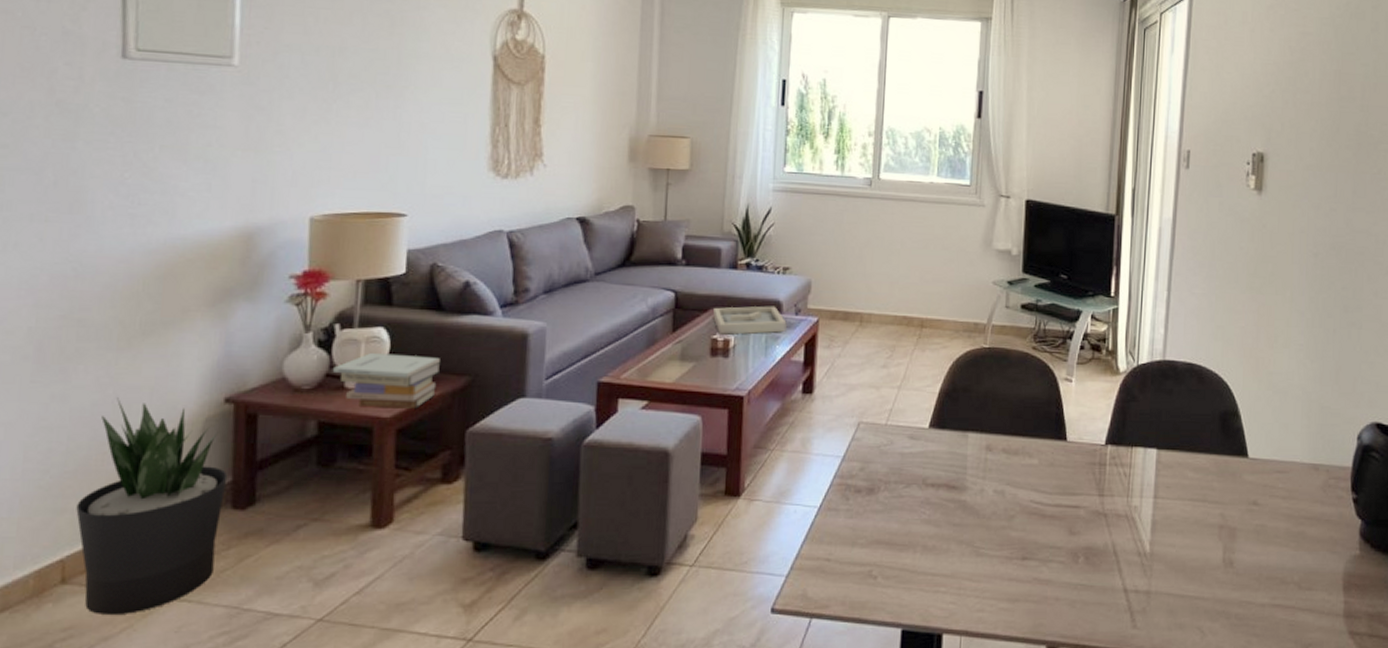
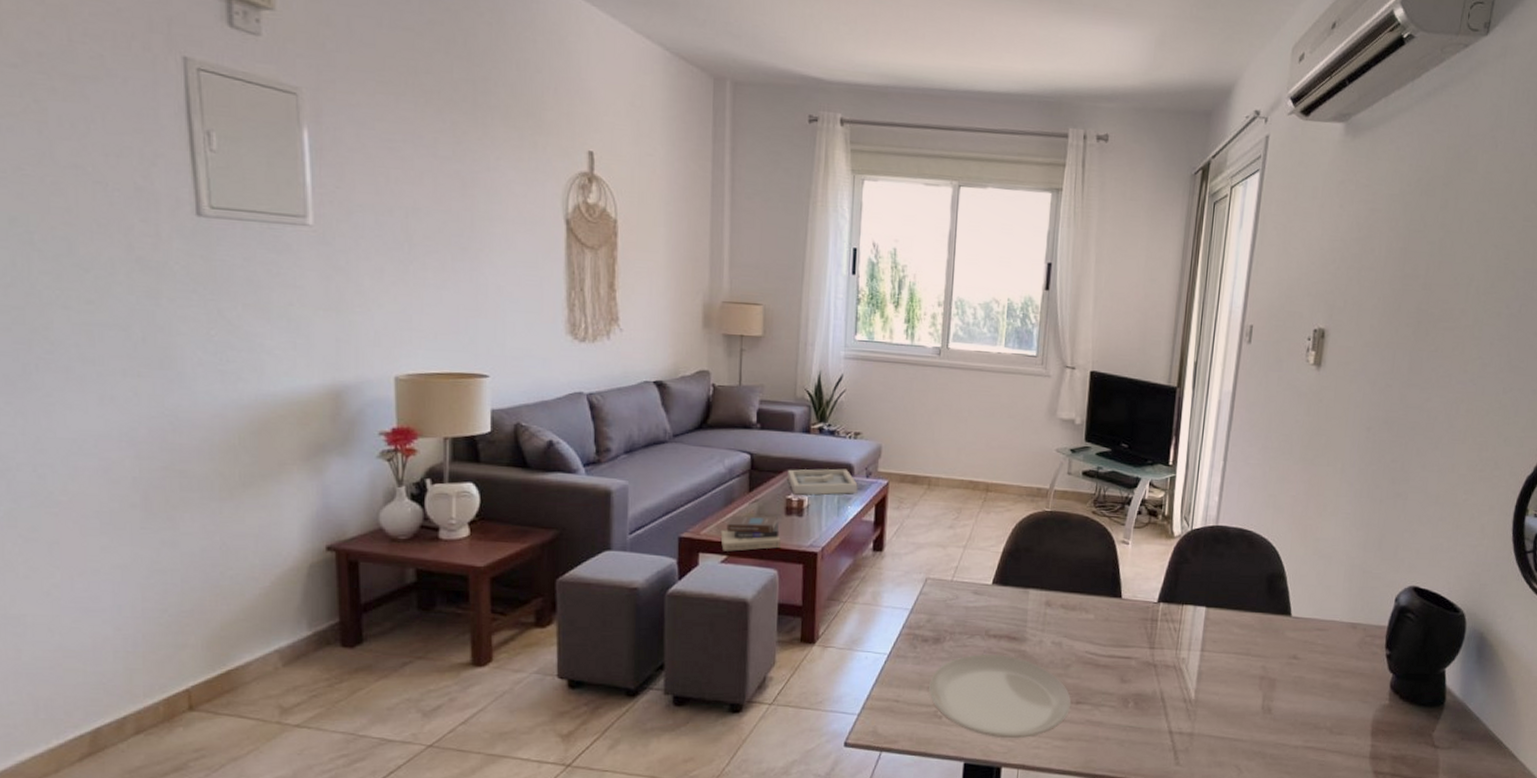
planter: present [76,397,228,616] -> none [196,544,335,739]
books: present [332,352,442,409] -> none [426,506,530,559]
books: none [641,357,705,397] -> present [720,515,781,552]
plate: none [863,506,1017,600] -> present [929,654,1072,738]

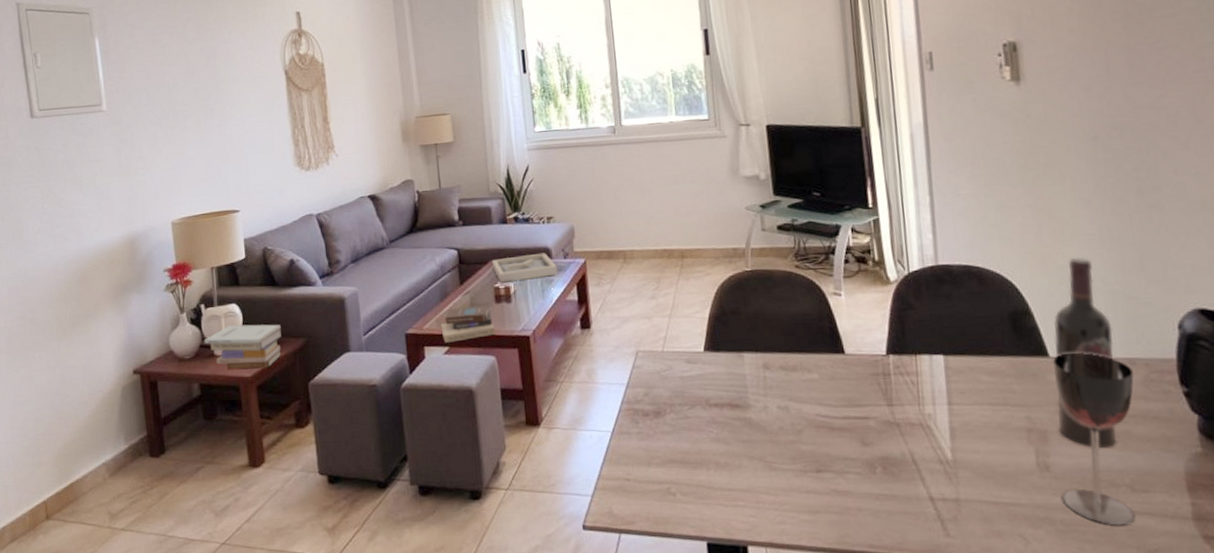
books: none [426,506,530,559] -> present [204,324,283,370]
plate: present [929,654,1072,738] -> none [657,424,812,514]
wineglass: none [1275,614,1353,761] -> present [1053,352,1135,526]
wine bottle: none [1285,533,1346,696] -> present [1054,258,1118,447]

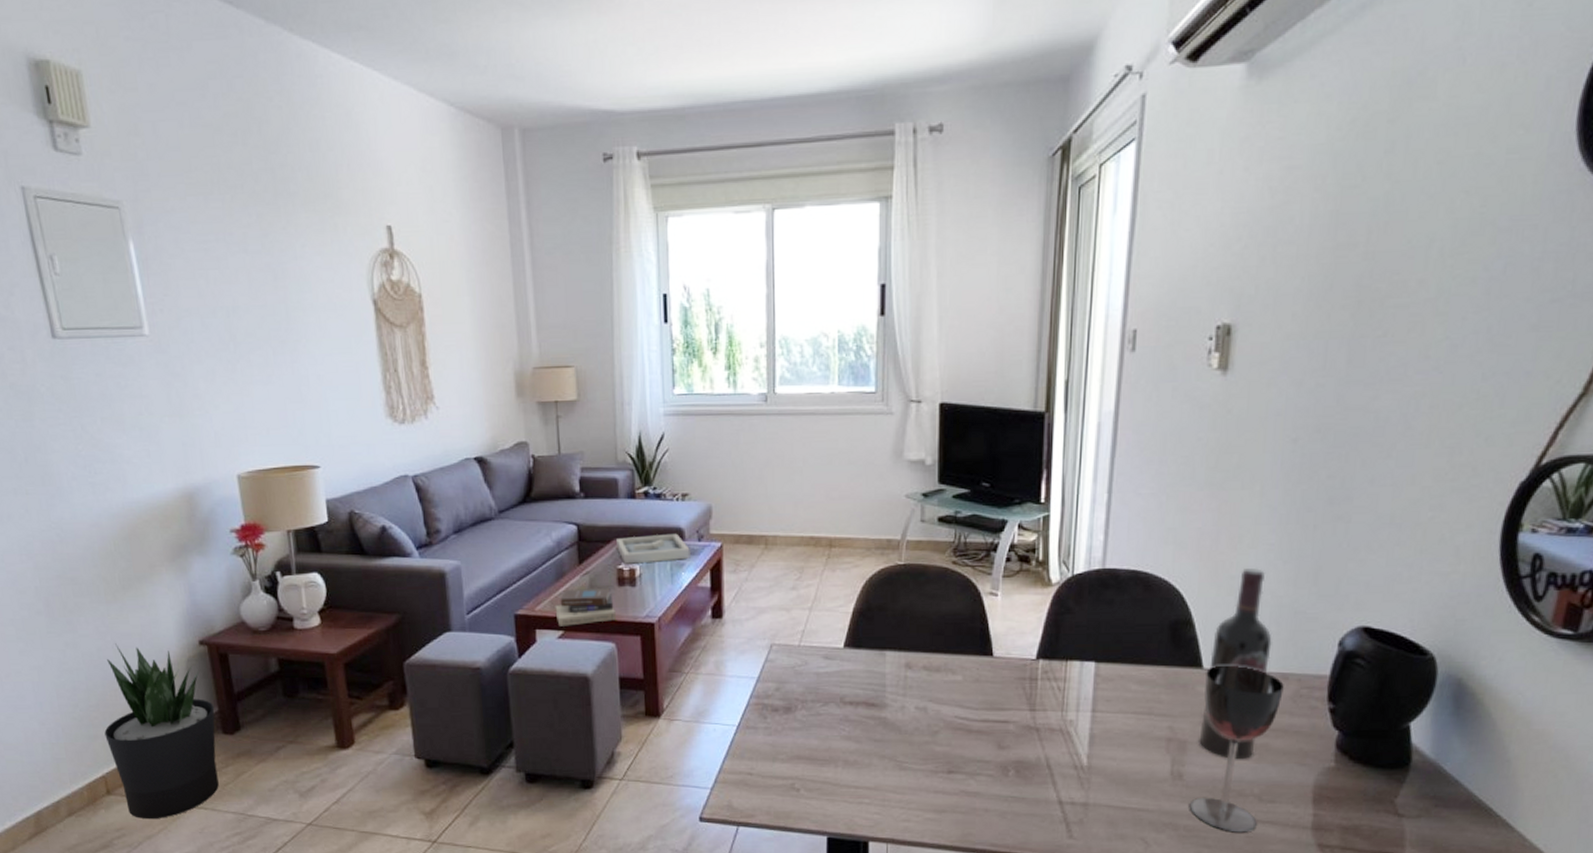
planter: none [48,376,144,543] -> present [104,643,219,820]
books: present [204,324,283,370] -> none [281,595,373,646]

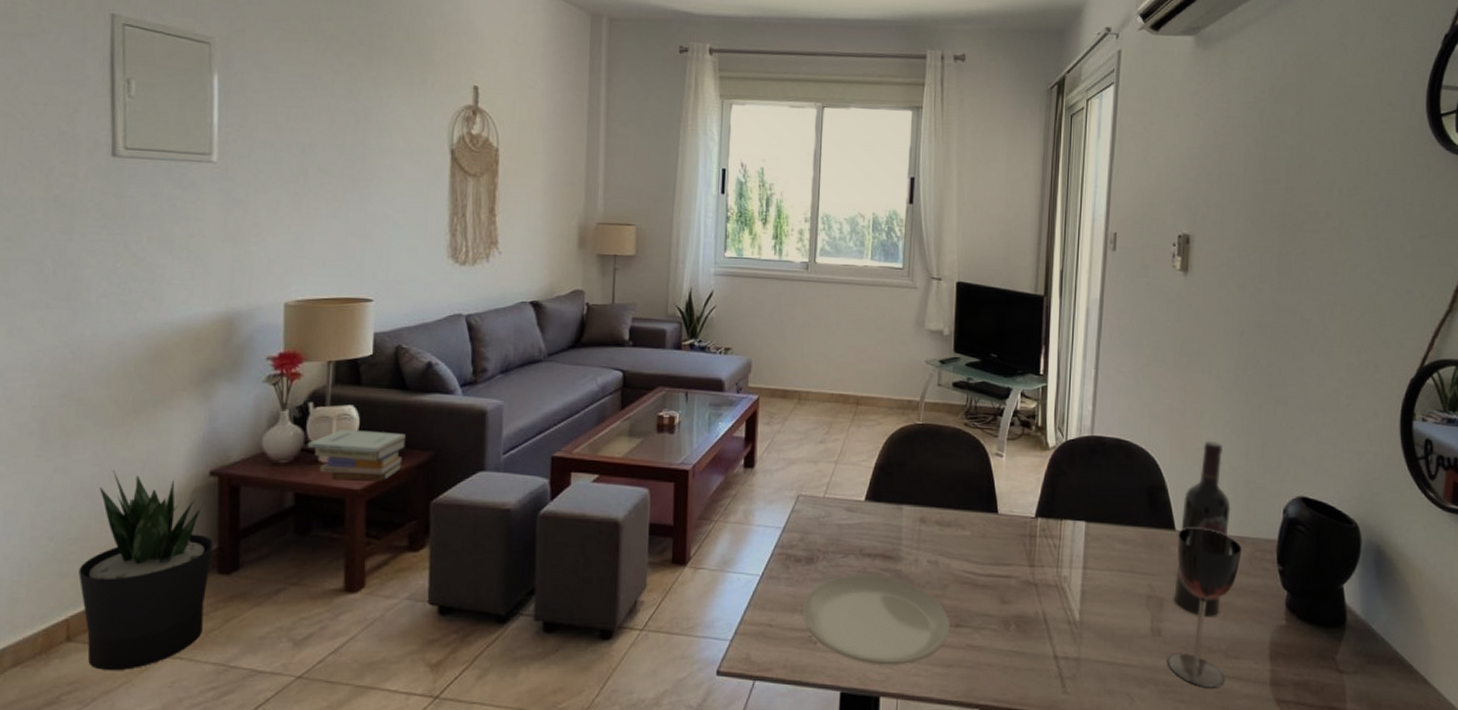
books: none [281,595,373,646] -> present [307,428,407,481]
books: present [555,588,616,627] -> none [592,433,652,470]
decorative tray: present [616,533,690,564] -> none [659,384,729,412]
plate: none [783,723,942,810] -> present [803,575,951,664]

